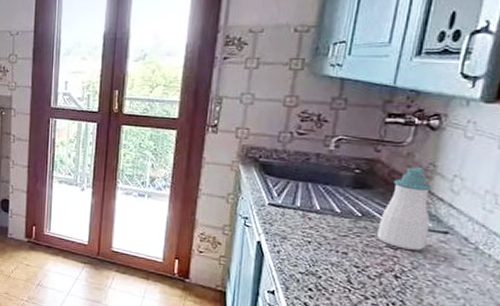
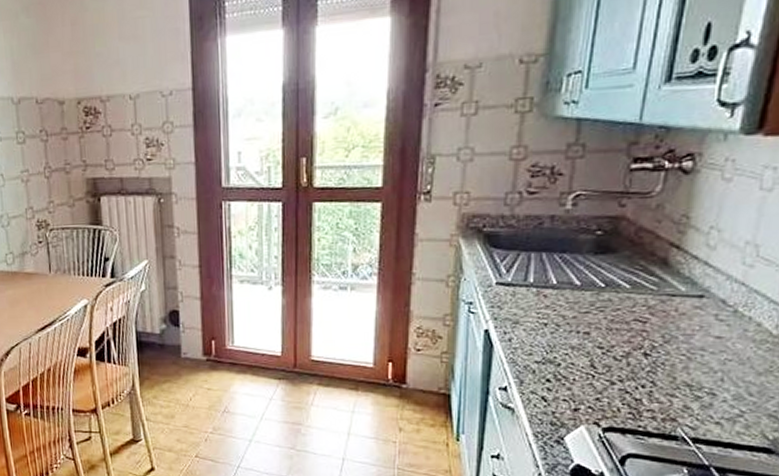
soap bottle: present [378,167,432,250] -> none [624,221,685,321]

